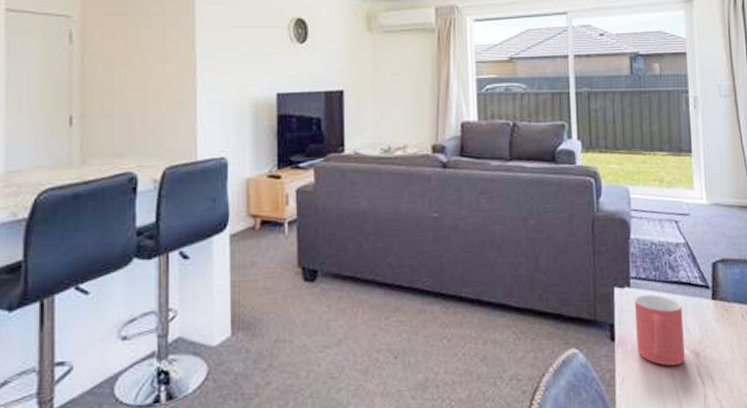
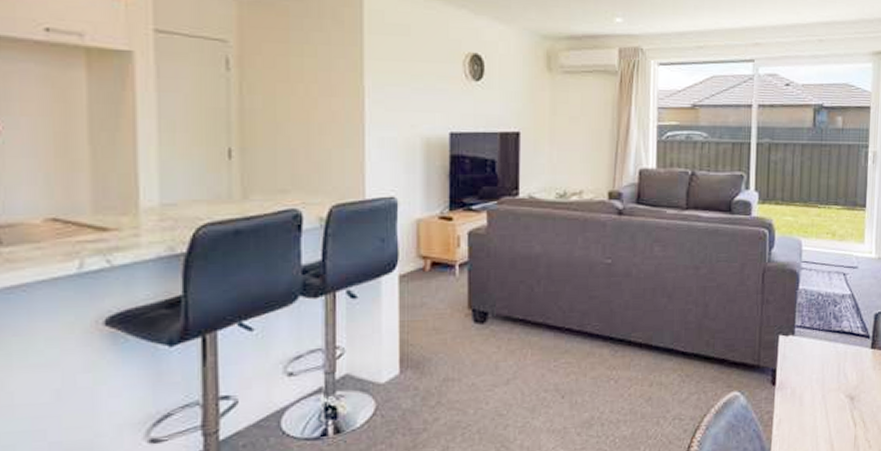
mug: present [634,294,685,366] -> none [796,343,842,409]

